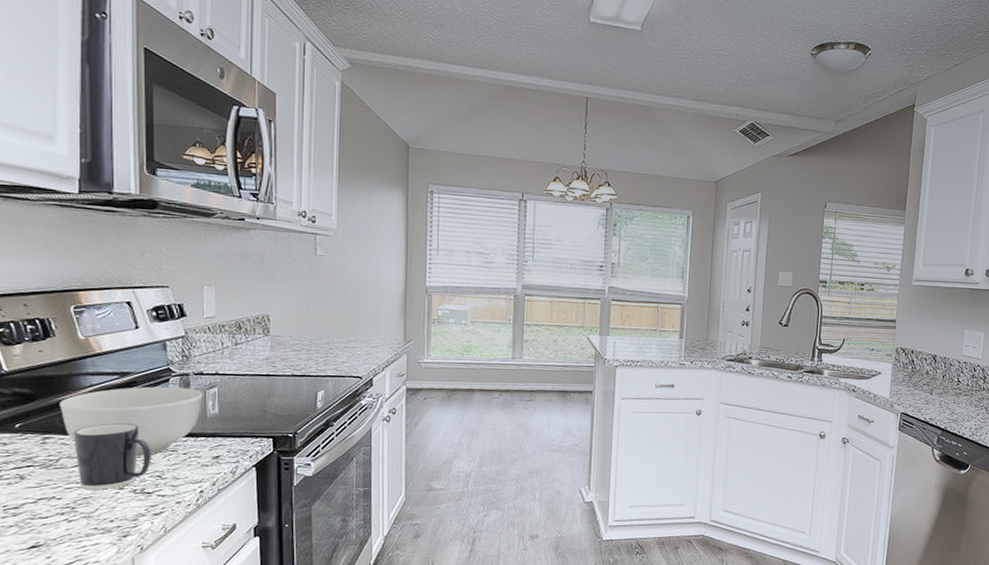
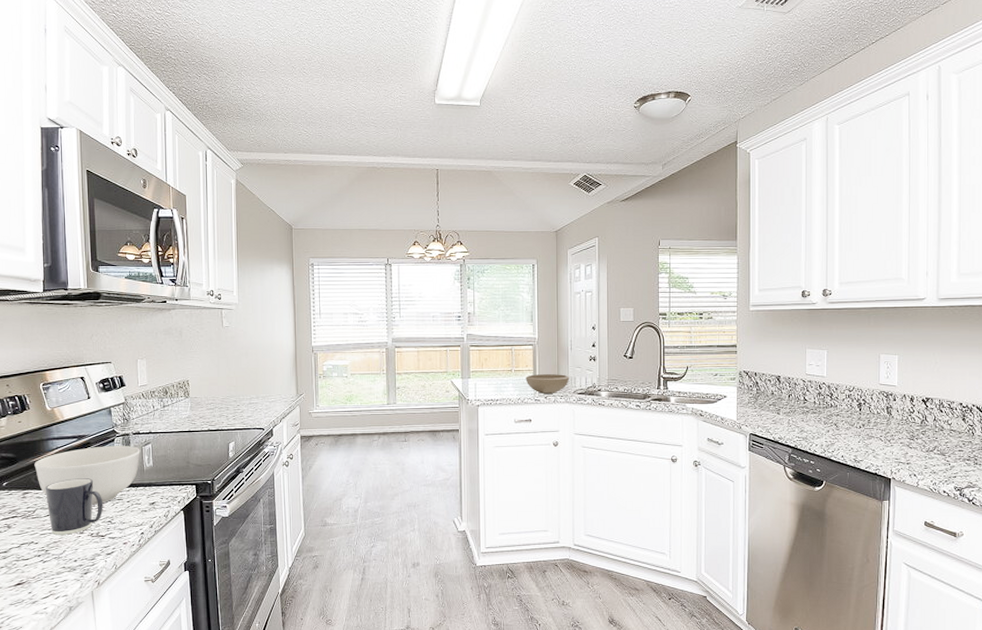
bowl: none [671,336,719,358] -> present [525,374,570,394]

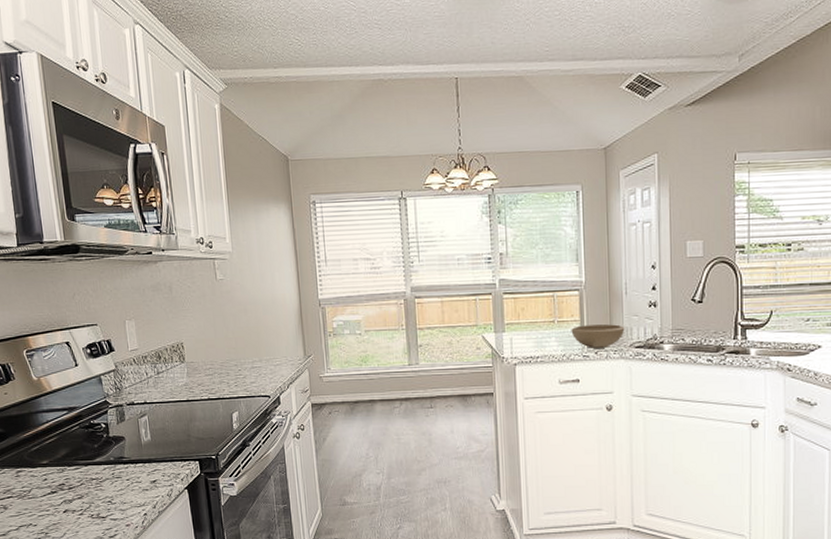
bowl: present [34,446,141,505] -> none [25,418,137,484]
mug: present [45,478,103,535] -> none [38,454,102,516]

